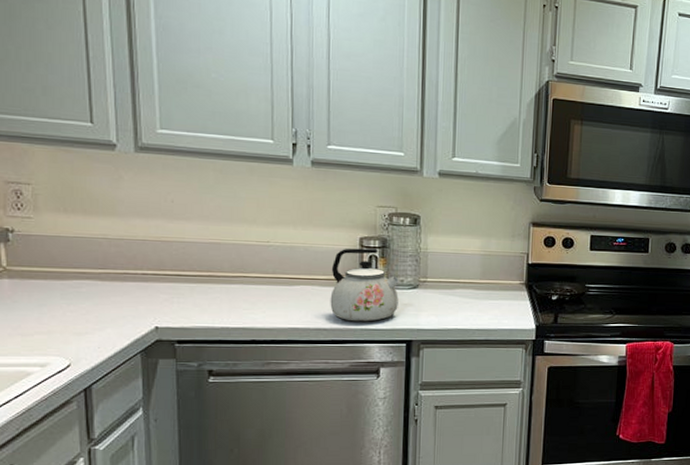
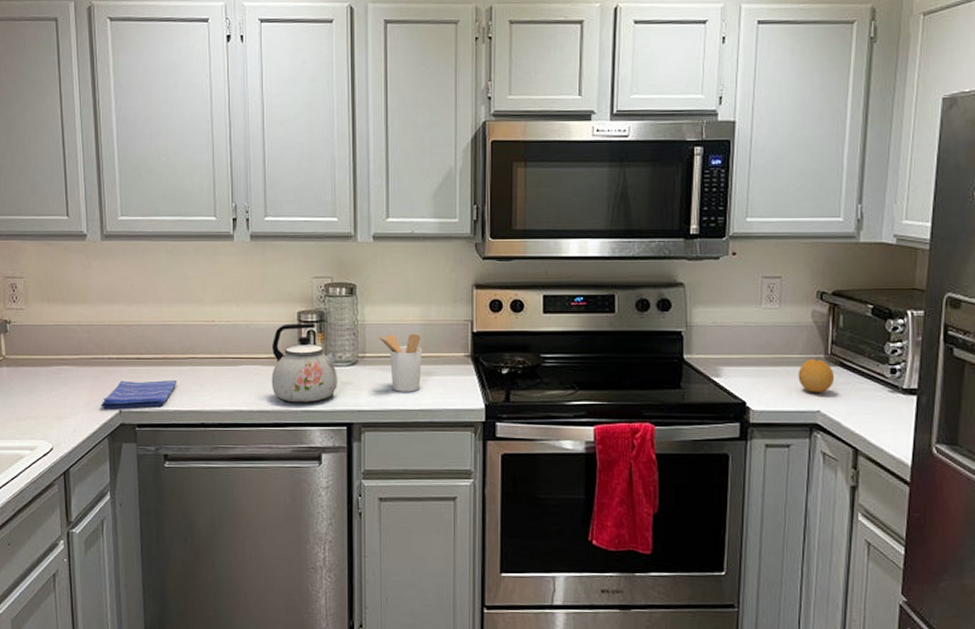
dish towel: none [132,296,226,326] -> present [101,380,178,410]
utensil holder: none [439,262,481,314] -> present [377,333,422,392]

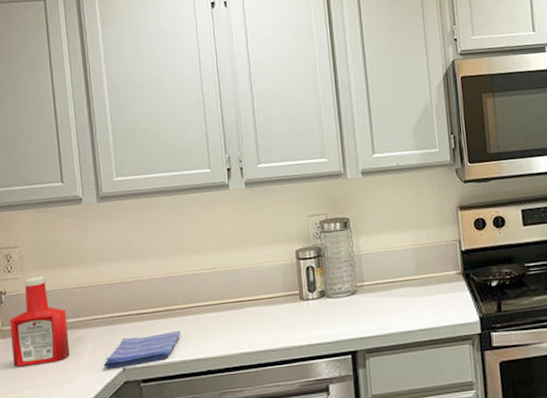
ketchup bottle: none [14,309,69,396] -> present [10,276,70,367]
kettle: present [271,322,339,403] -> none [272,258,339,338]
utensil holder: present [377,333,422,392] -> none [373,257,418,315]

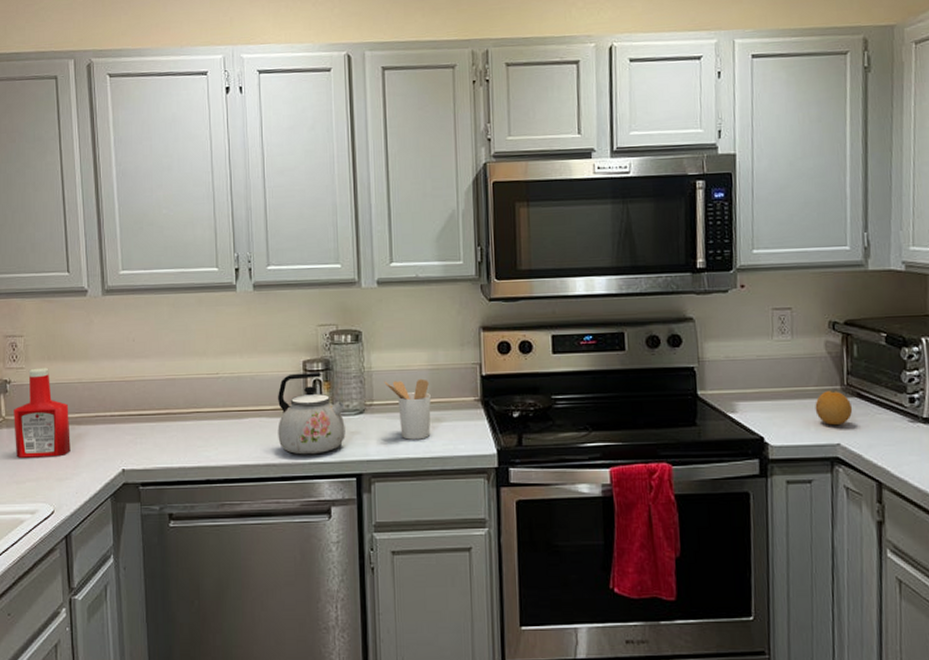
dish towel: present [103,331,181,369] -> none [103,436,182,469]
kettle: none [272,258,339,338] -> present [277,371,346,455]
utensil holder: none [373,257,418,315] -> present [384,378,431,440]

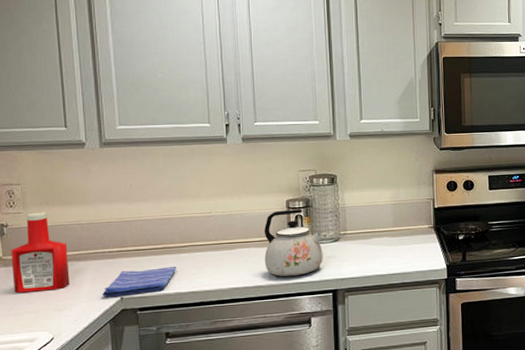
dish towel: none [103,436,182,469] -> present [102,267,177,298]
utensil holder: present [384,378,431,440] -> none [355,212,394,261]

